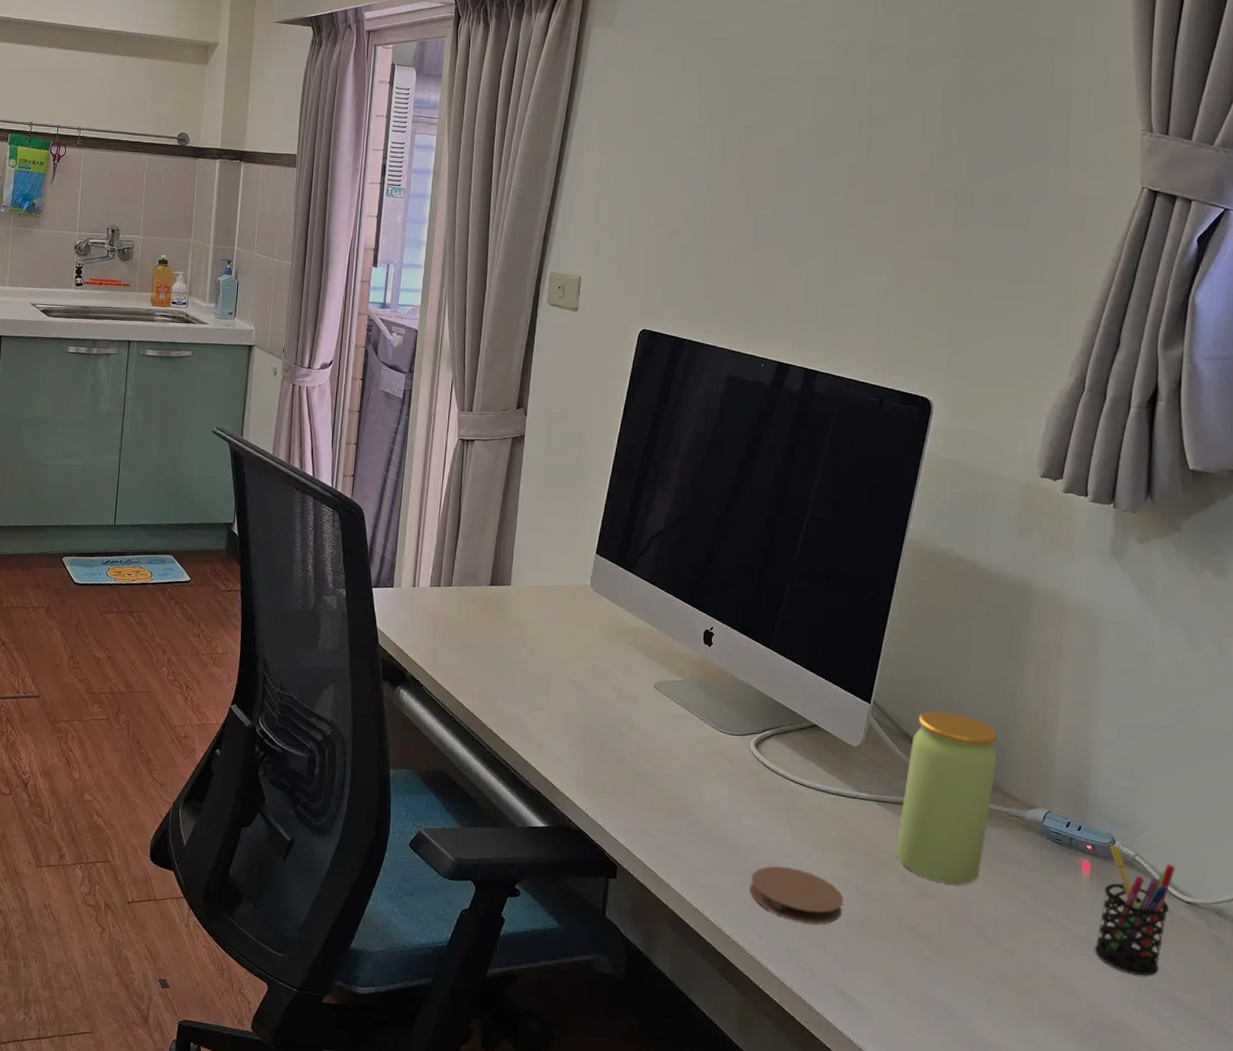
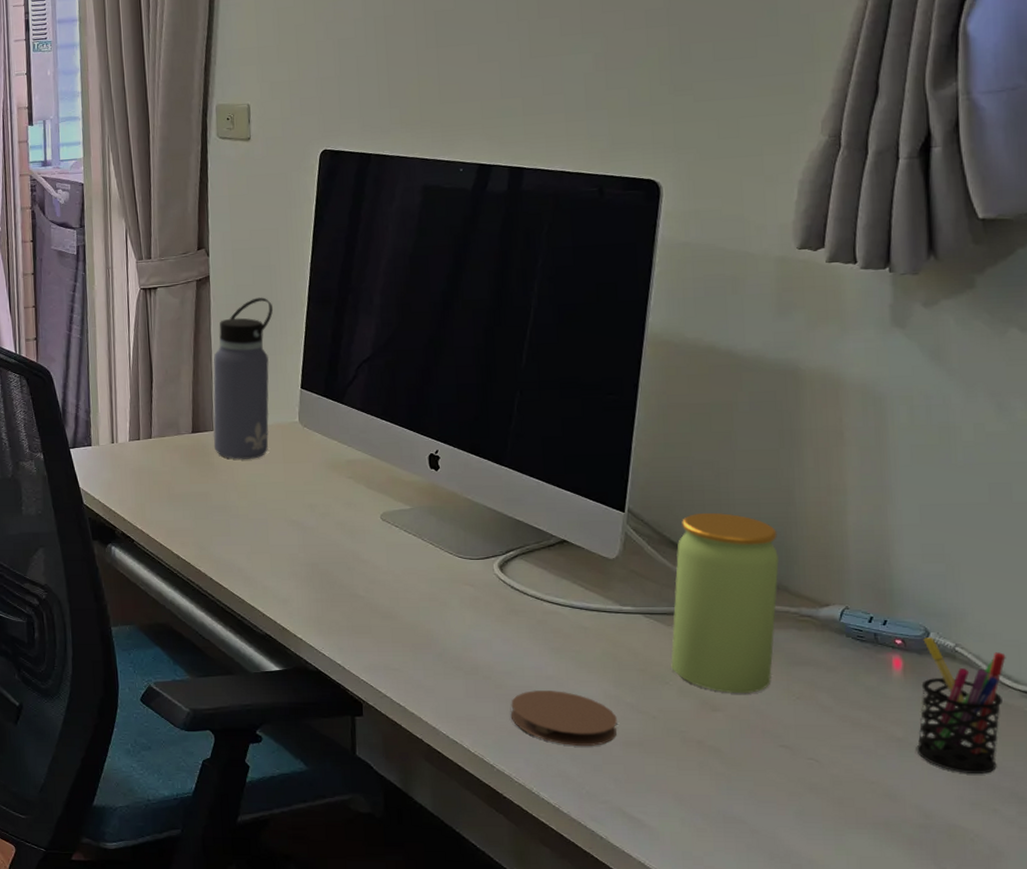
water bottle: none [508,461,579,617] -> present [213,297,273,459]

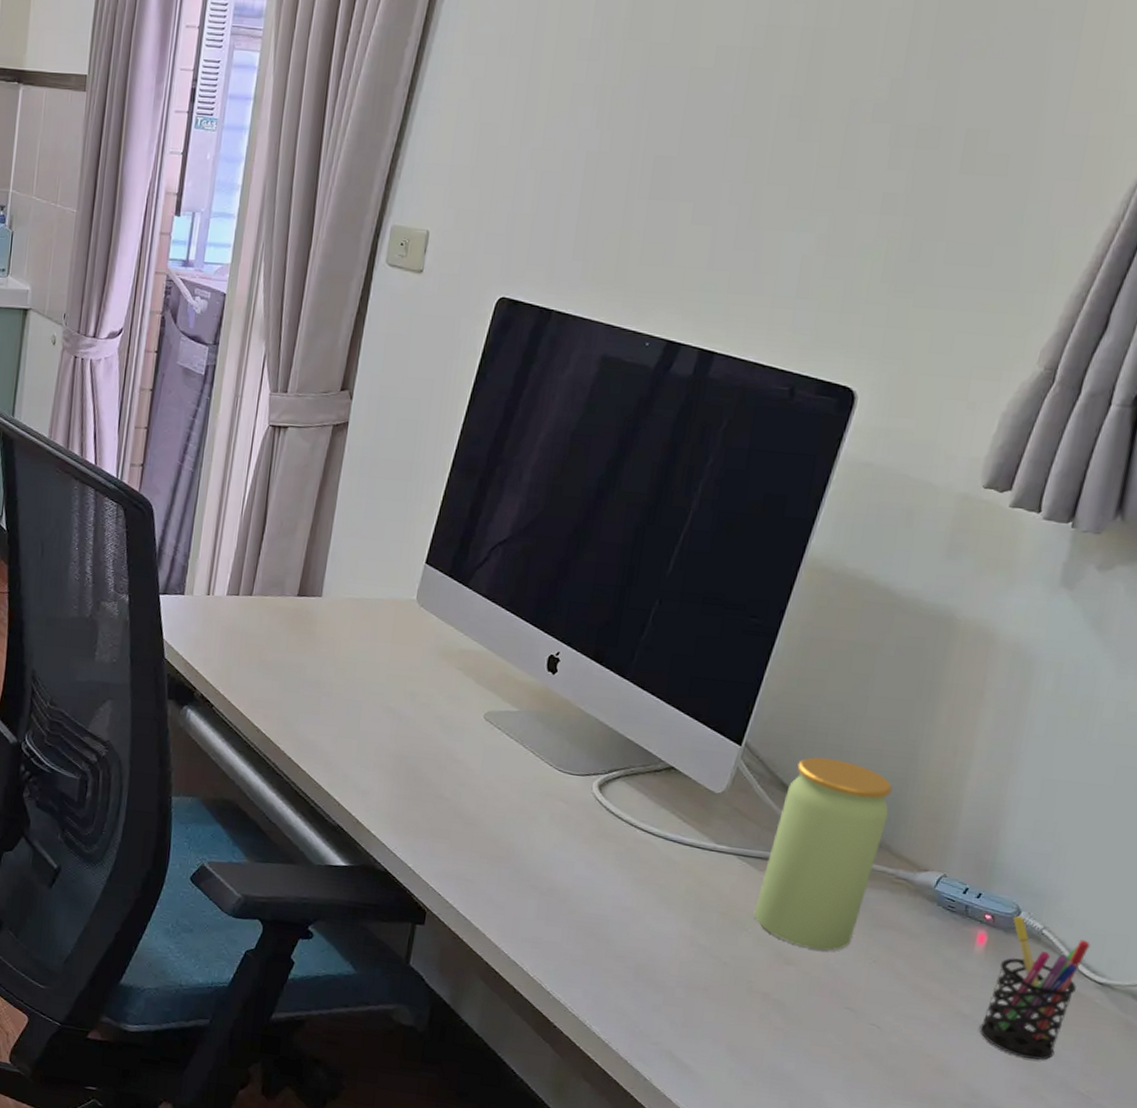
water bottle: present [213,297,273,459] -> none [318,454,412,635]
coaster: present [510,690,617,746] -> none [578,920,687,985]

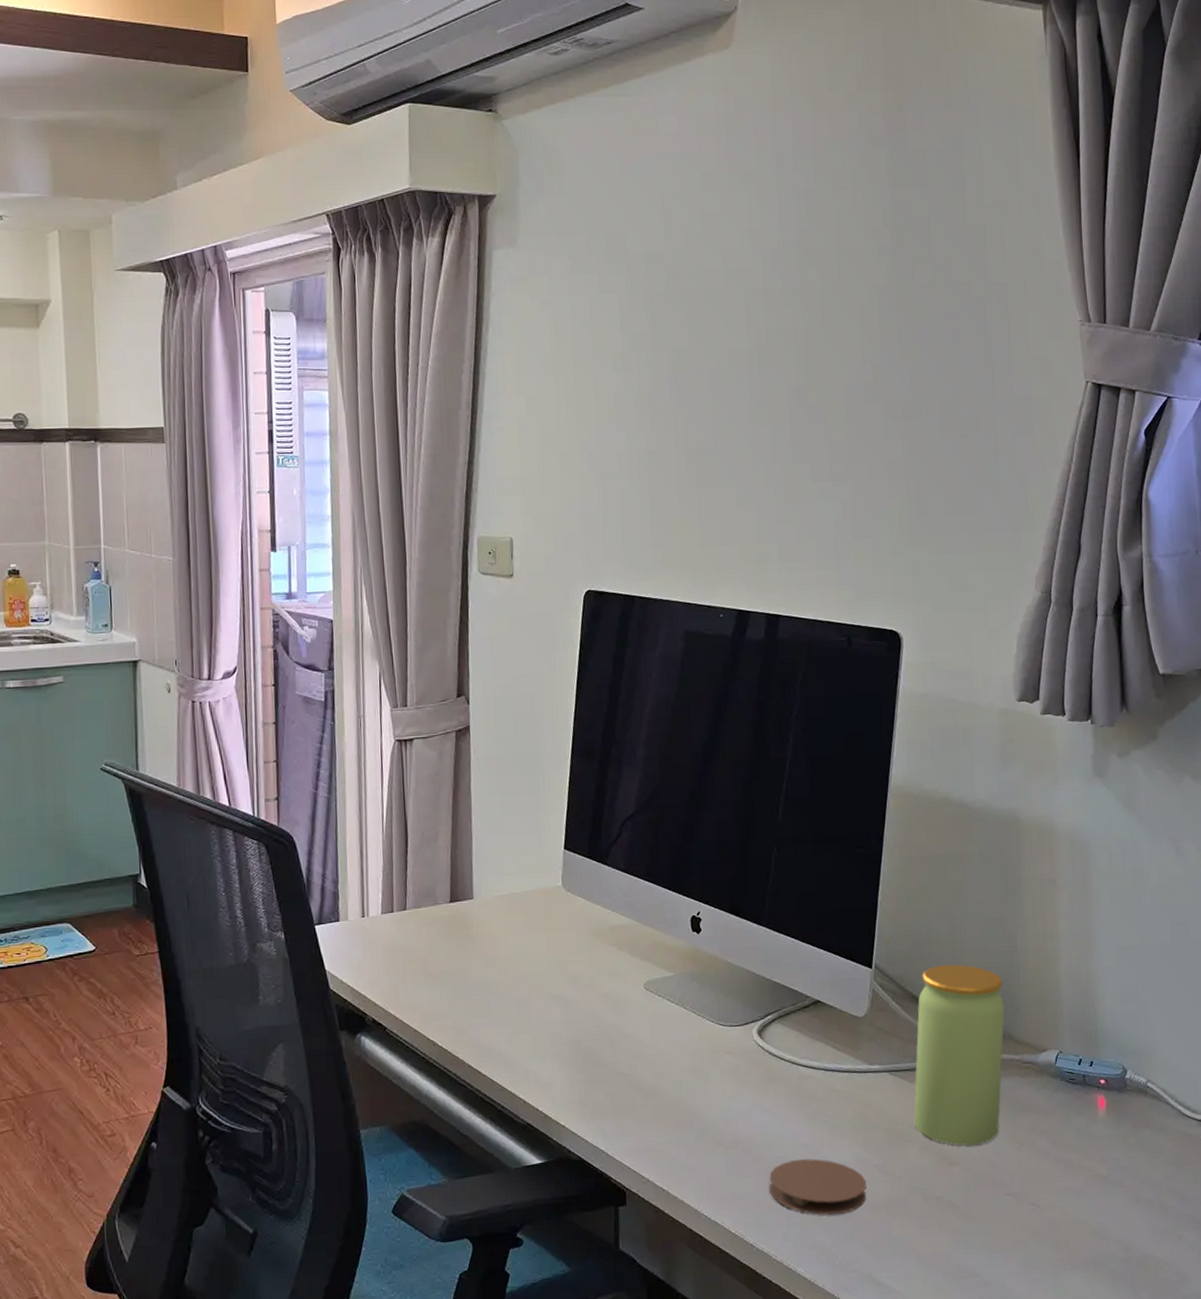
coaster: none [578,920,687,985] -> present [769,1158,867,1215]
pen holder: present [979,915,1091,1060] -> none [1117,1074,1186,1204]

